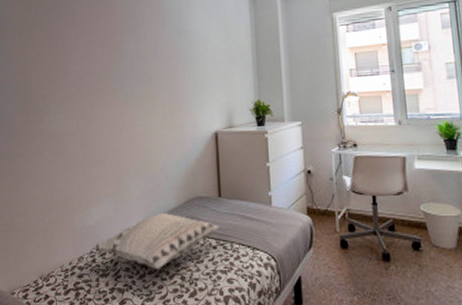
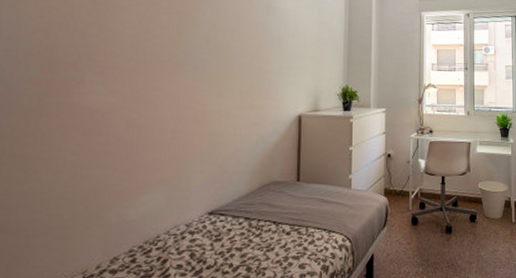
decorative pillow: present [93,212,222,269] -> none [133,199,297,263]

